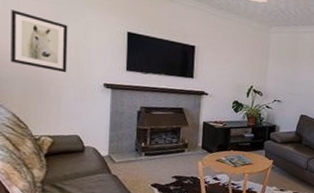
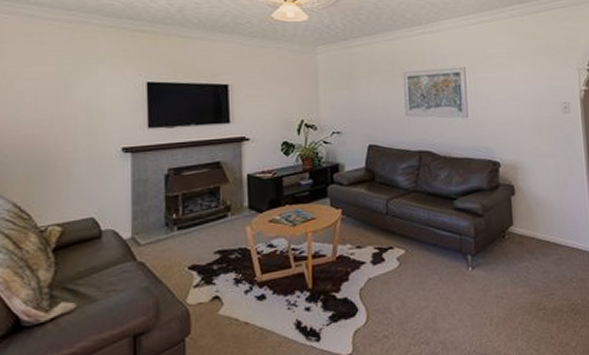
wall art: present [11,9,68,73] -> none [11,80,78,144]

